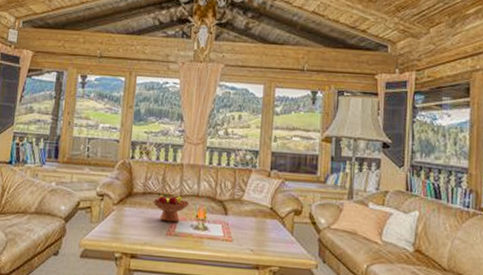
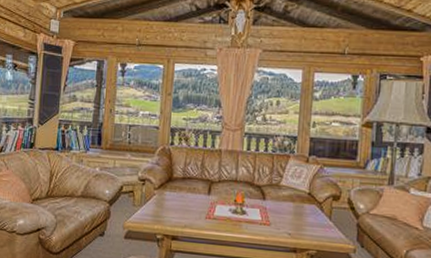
fruit bowl: present [152,192,191,222] -> none [191,177,229,206]

